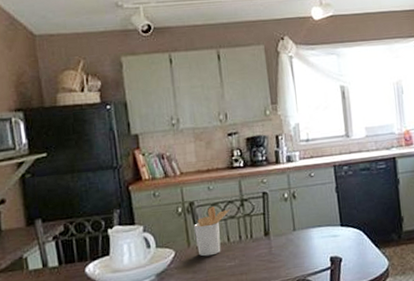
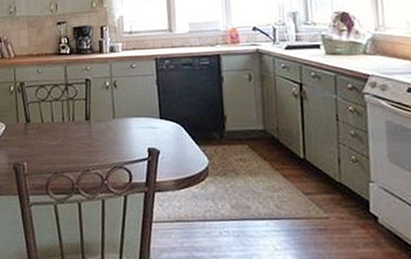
utensil holder: present [194,207,230,257] -> none [23,88,55,133]

